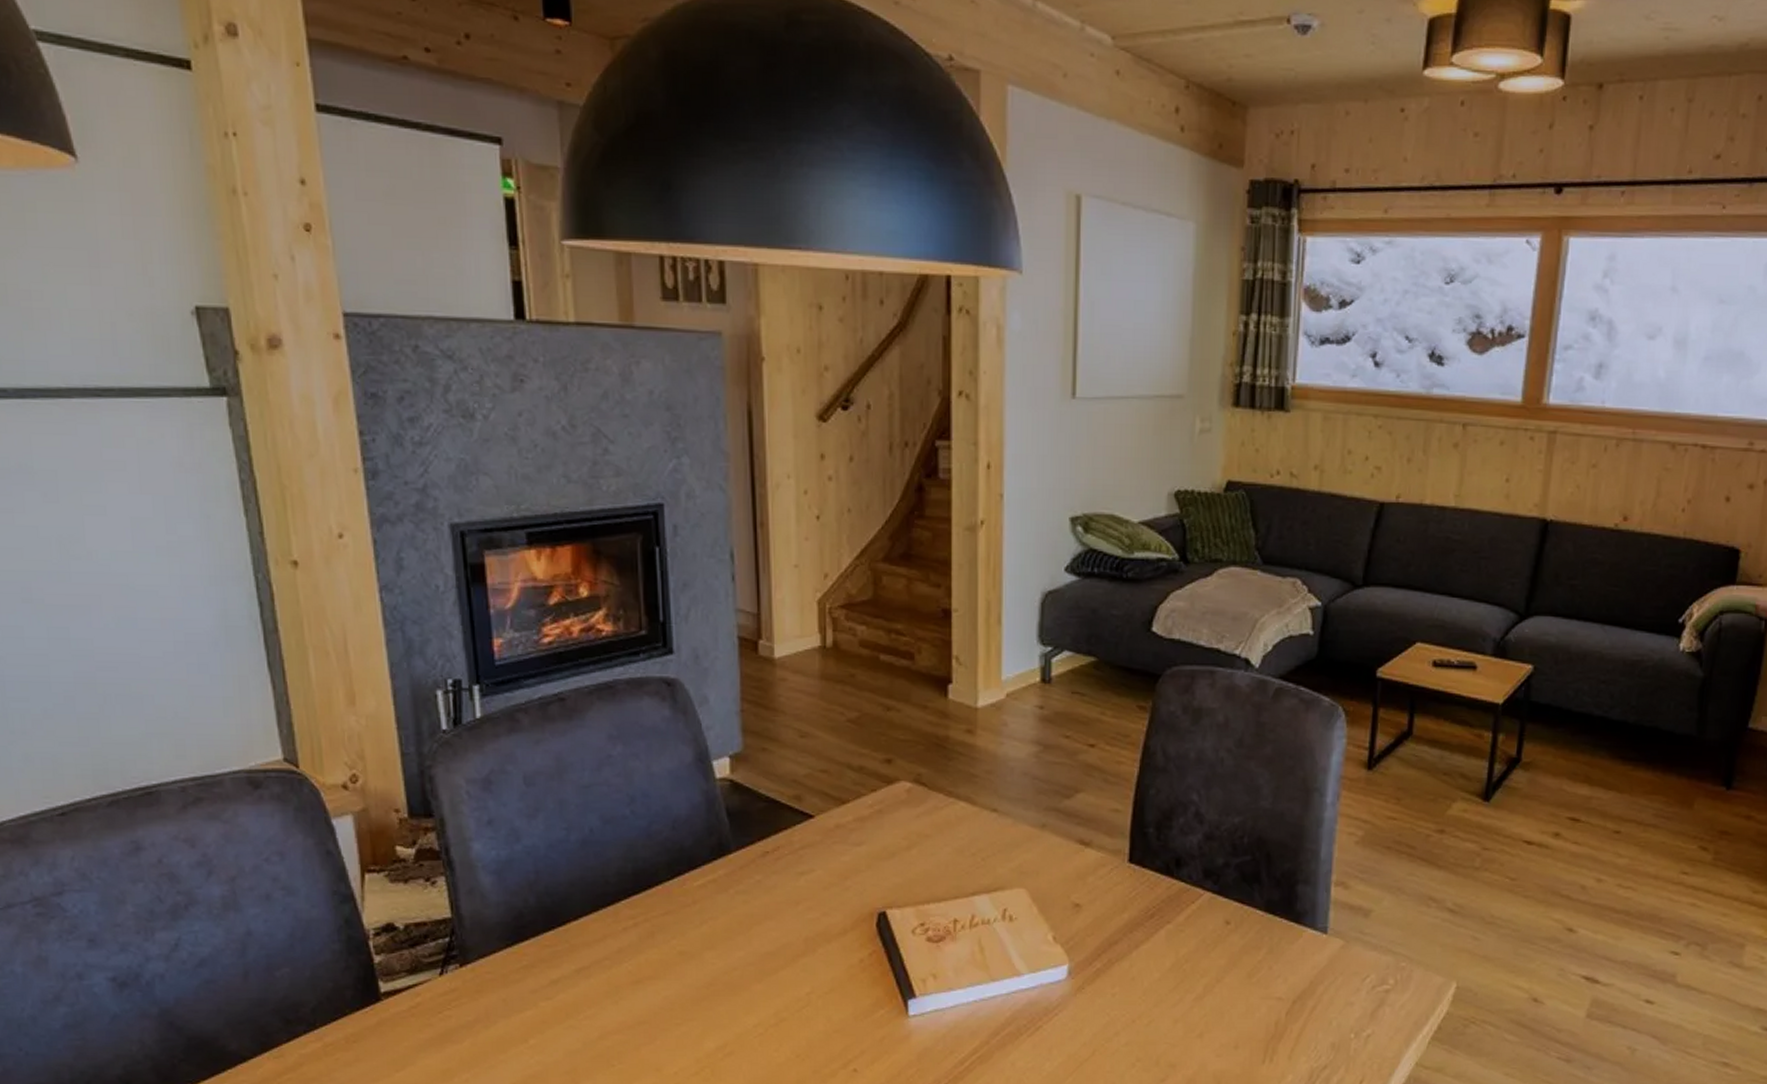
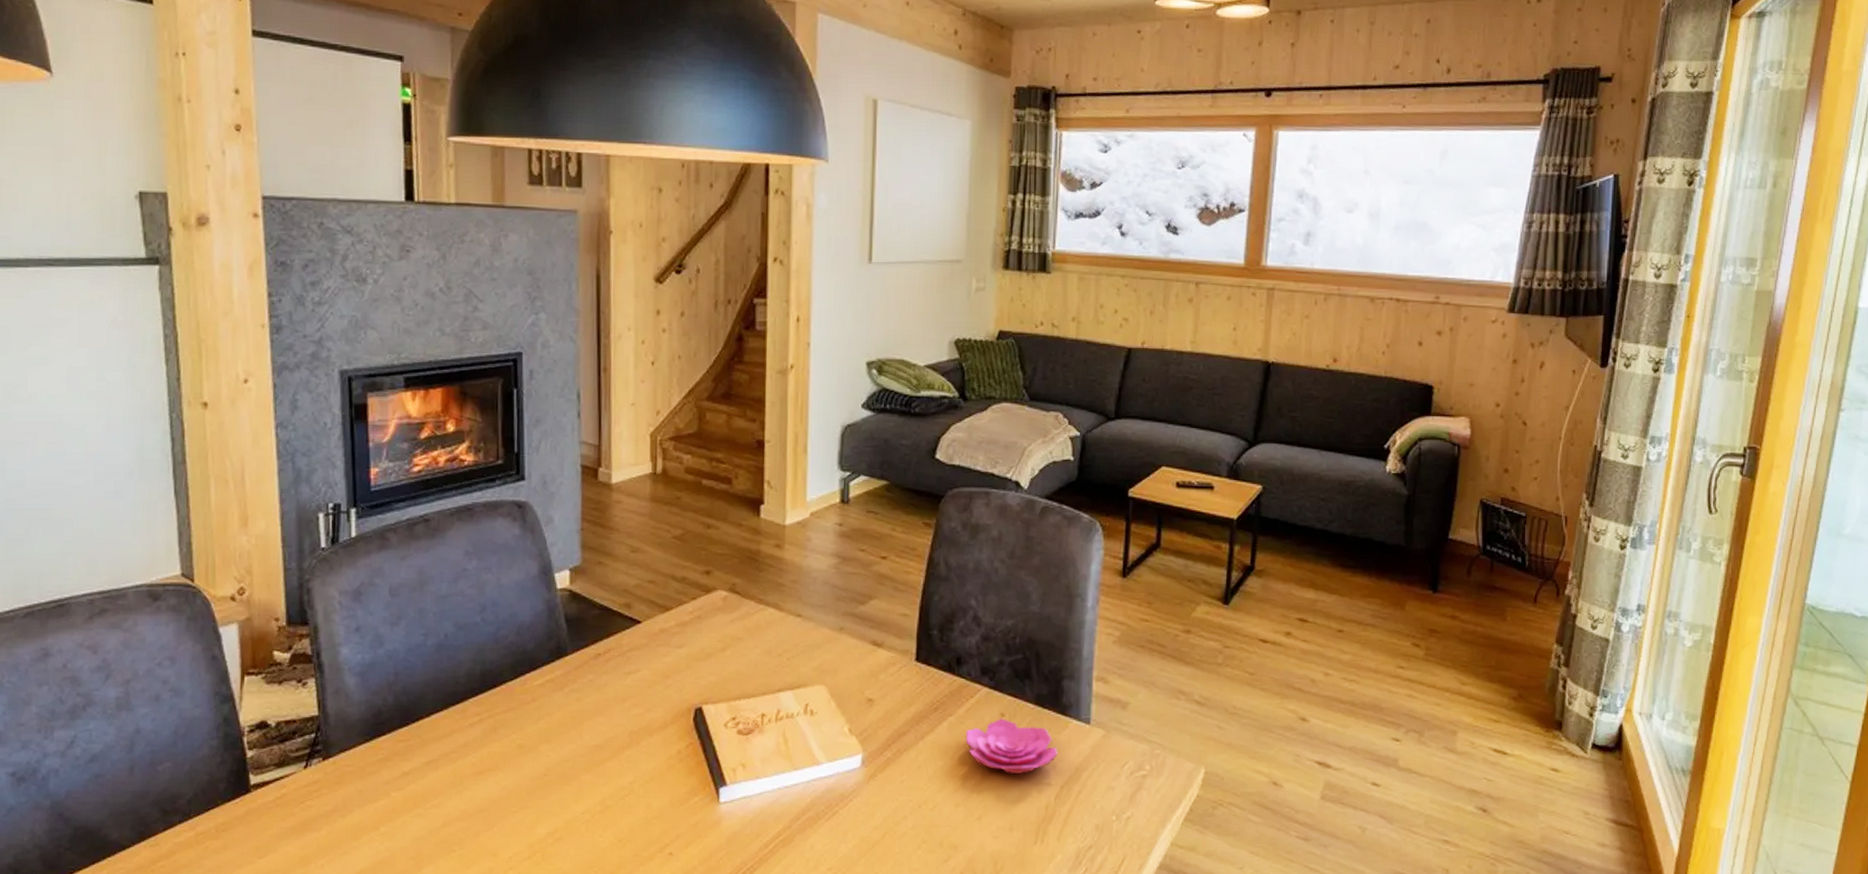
flower: none [1185,926,1290,988] -> present [965,718,1058,775]

